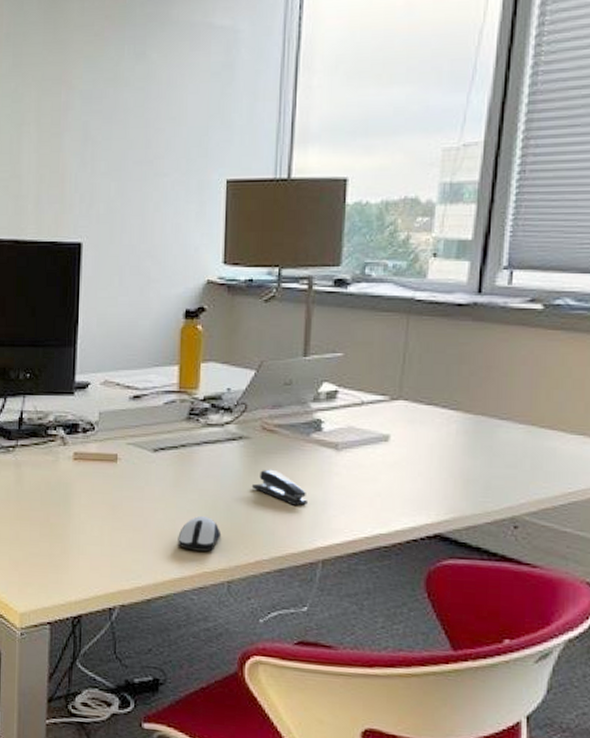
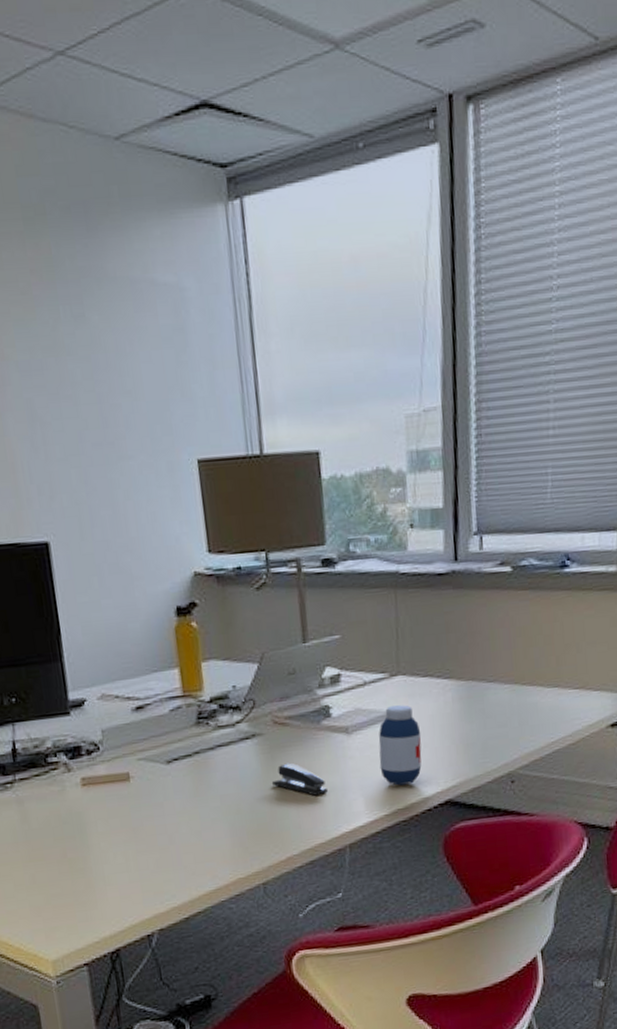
computer mouse: present [178,515,222,552] -> none [206,822,250,860]
medicine bottle: none [366,429,417,511] -> present [378,705,422,786]

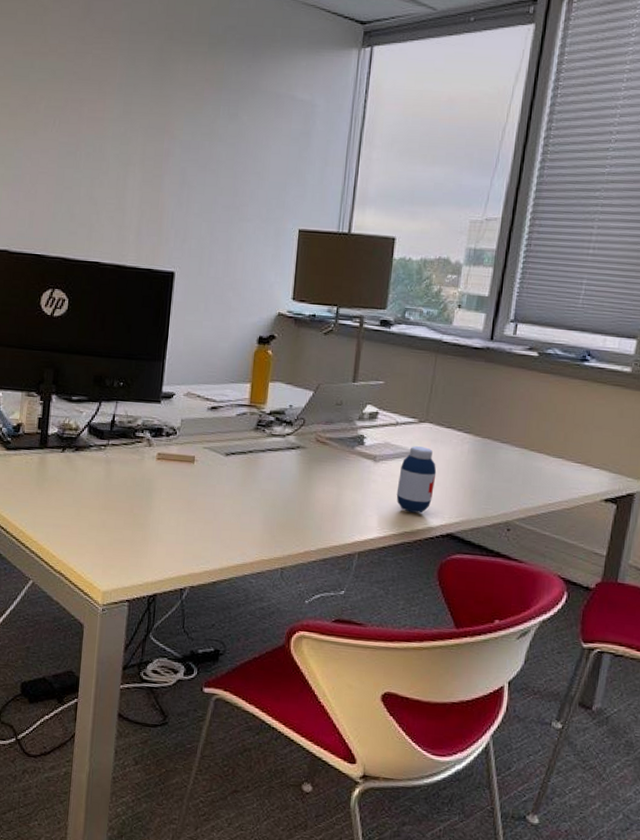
stapler: present [271,762,329,796] -> none [304,475,350,506]

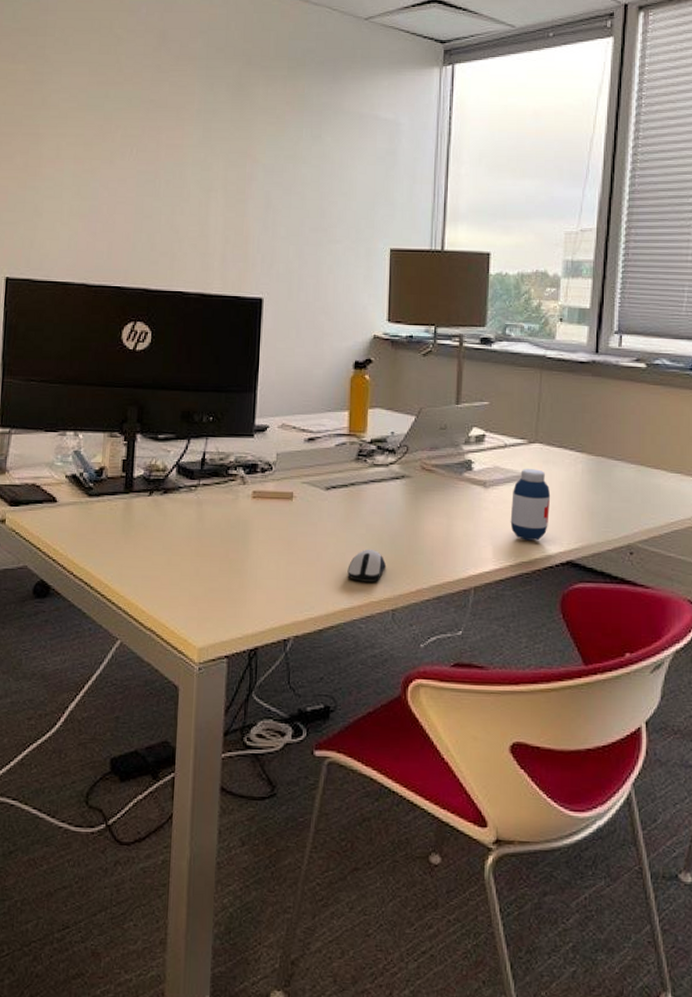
computer mouse: none [241,511,278,543] -> present [347,548,387,582]

